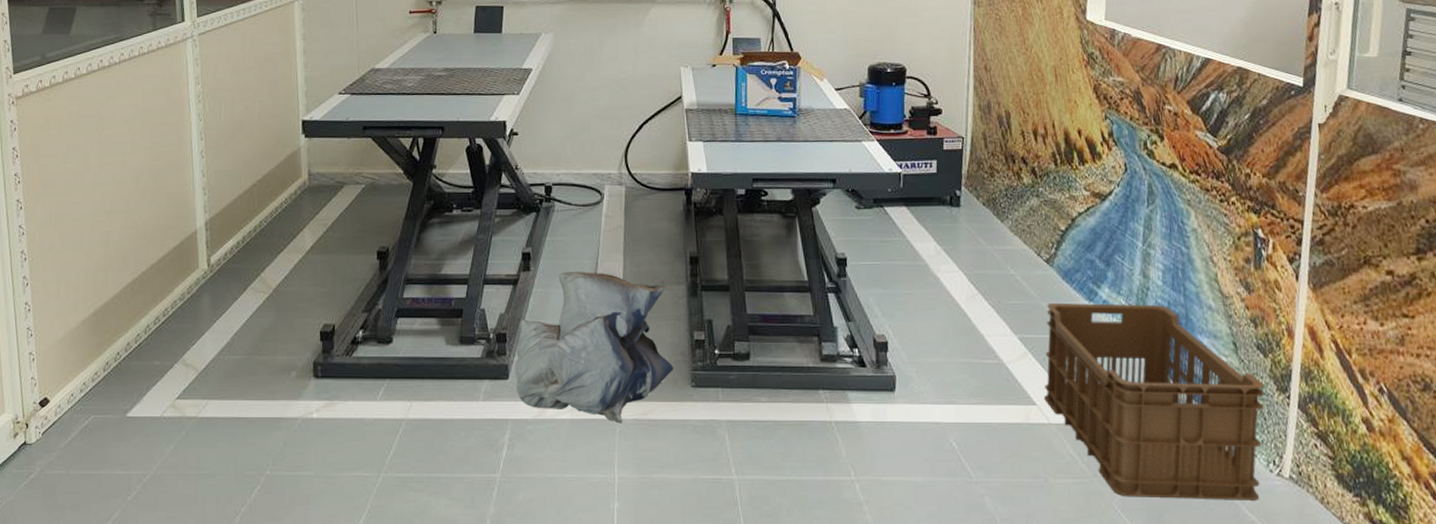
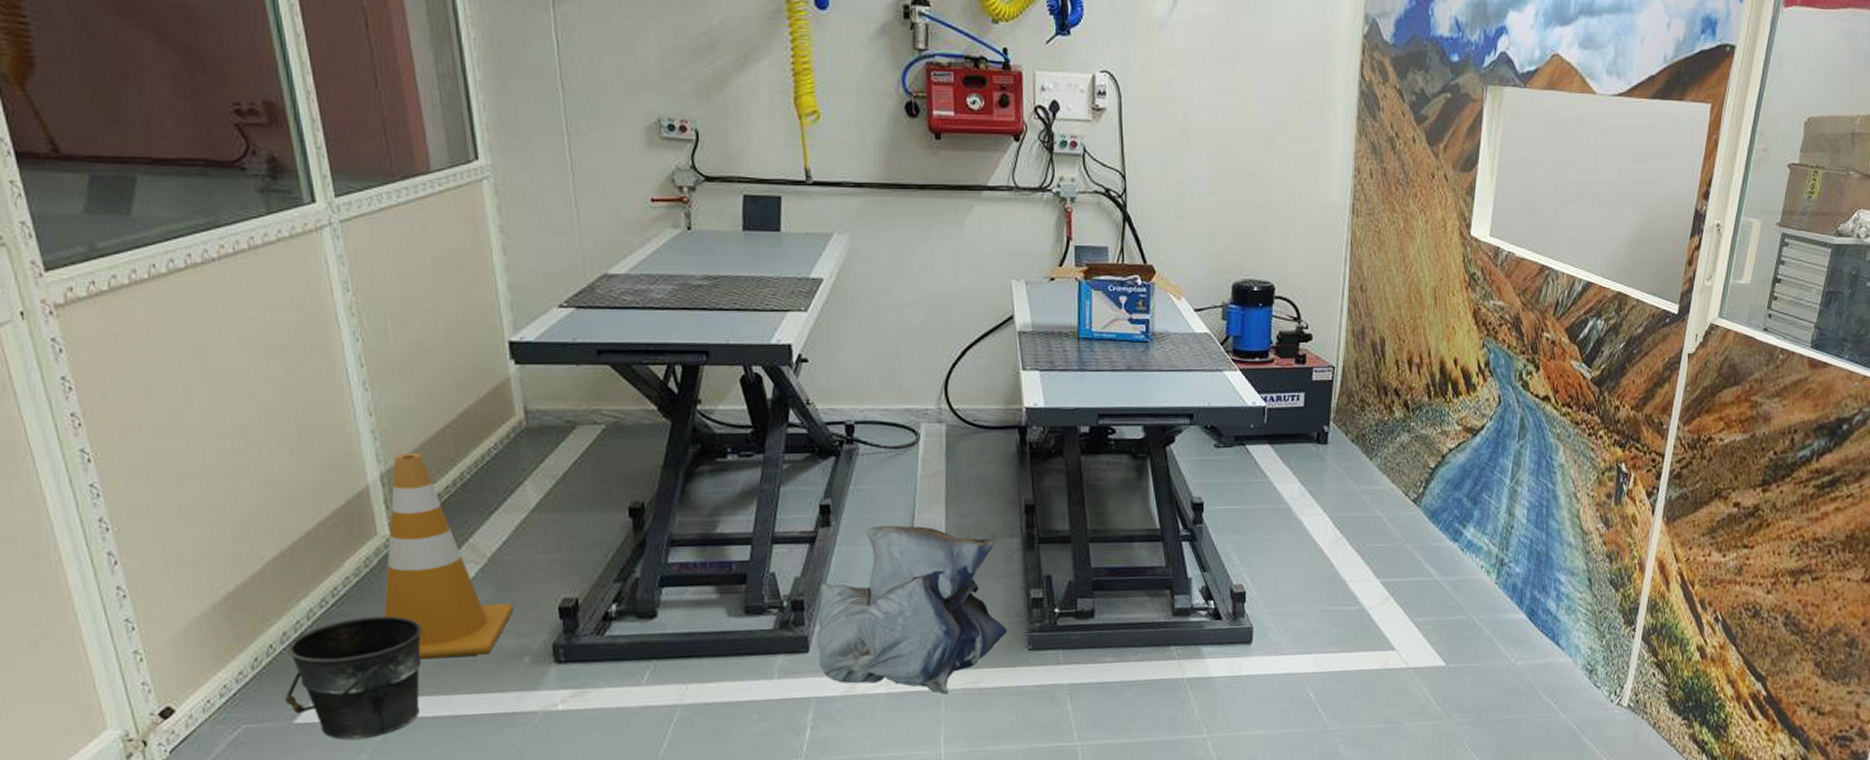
bucket: none [122,333,222,432] -> present [284,615,423,739]
traffic cone: none [196,205,289,370] -> present [383,452,515,660]
plastic crate: present [1044,302,1265,500] -> none [1404,543,1613,735]

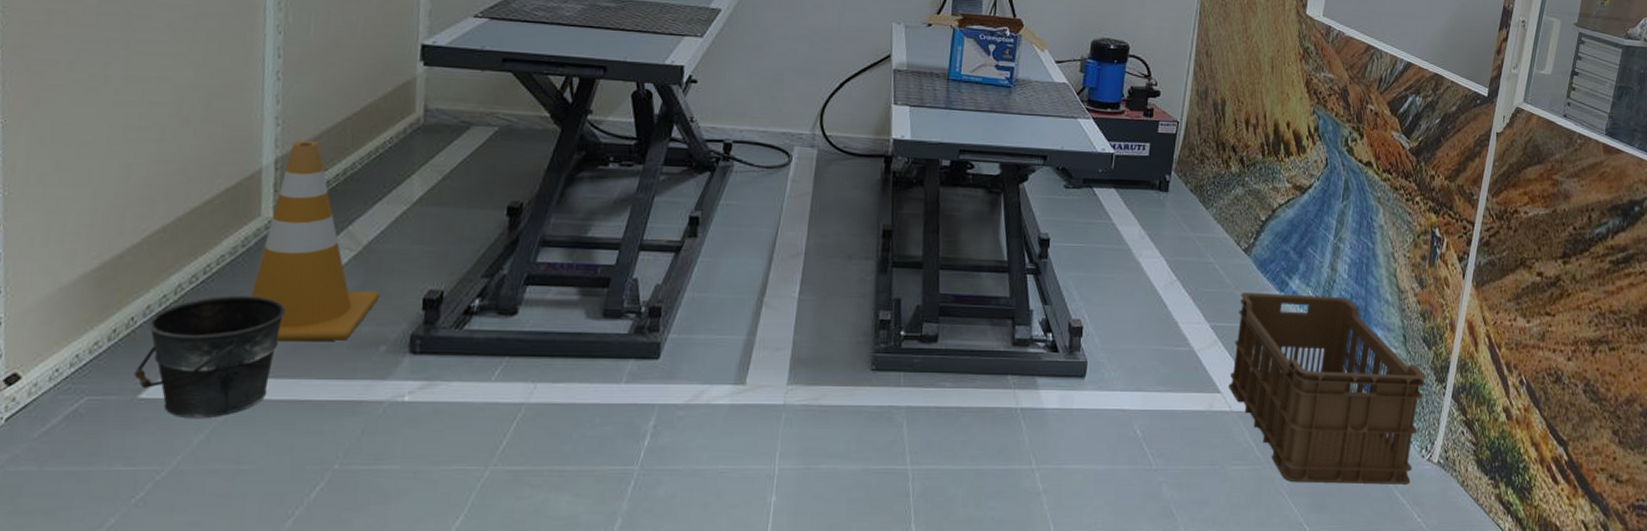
cloth: present [815,525,1007,695] -> none [667,240,855,410]
plastic crate: none [1404,543,1613,735] -> present [1229,291,1426,485]

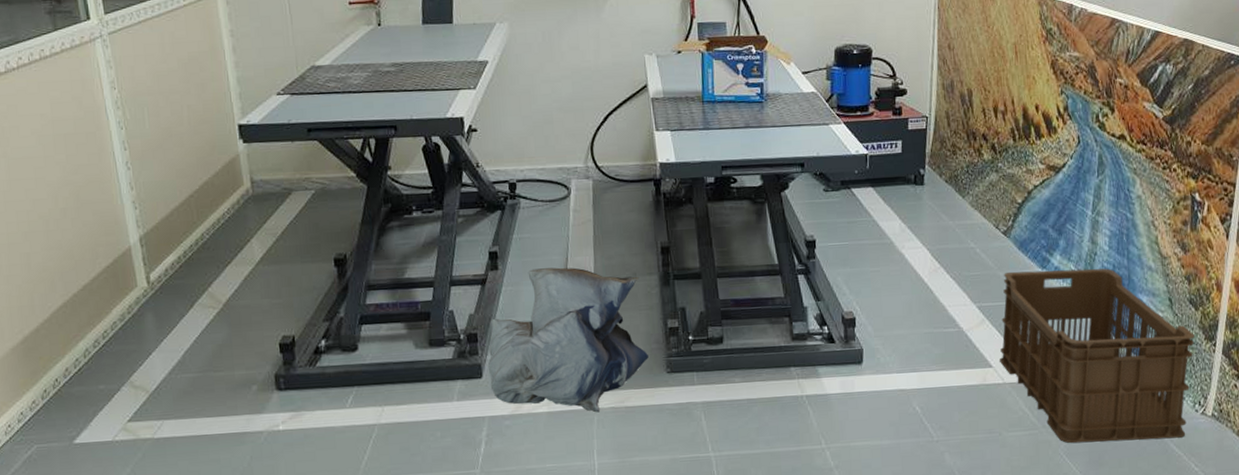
bucket: present [134,295,286,417] -> none [67,353,173,456]
traffic cone: present [249,140,380,342] -> none [142,218,245,389]
cloth: none [667,240,855,410] -> present [487,267,649,413]

